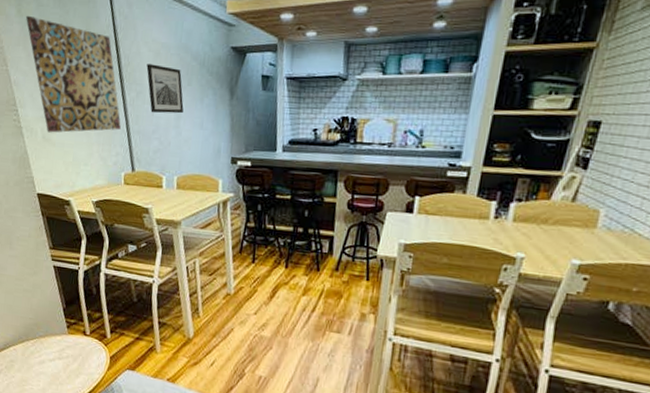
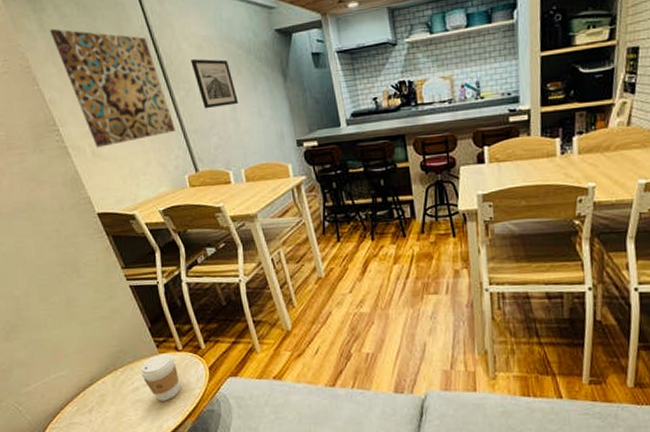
coffee cup: none [48,334,82,379] -> present [140,353,180,401]

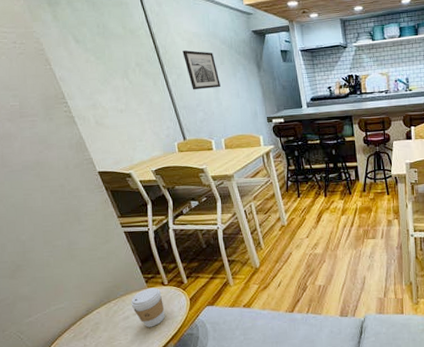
wall art: present [50,28,175,148] -> none [63,20,168,118]

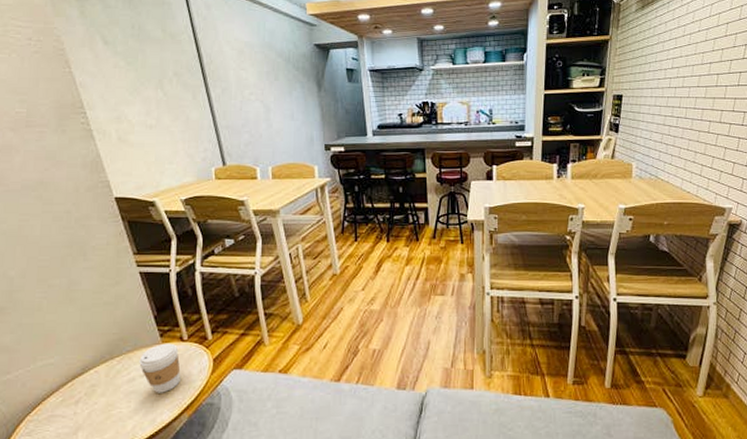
wall art: present [182,50,222,90] -> none [230,62,274,108]

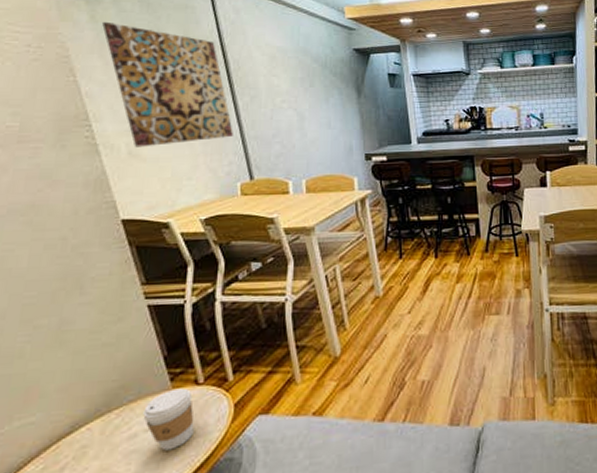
wall art: none [91,17,207,134] -> present [102,21,233,148]

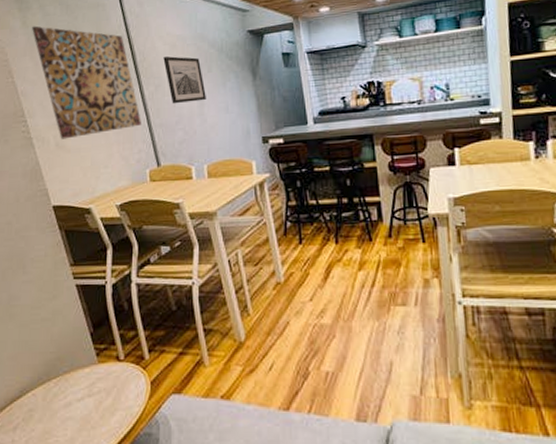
coffee cup: present [143,388,194,451] -> none [75,363,117,420]
wall art: none [261,68,308,117] -> present [163,56,207,104]

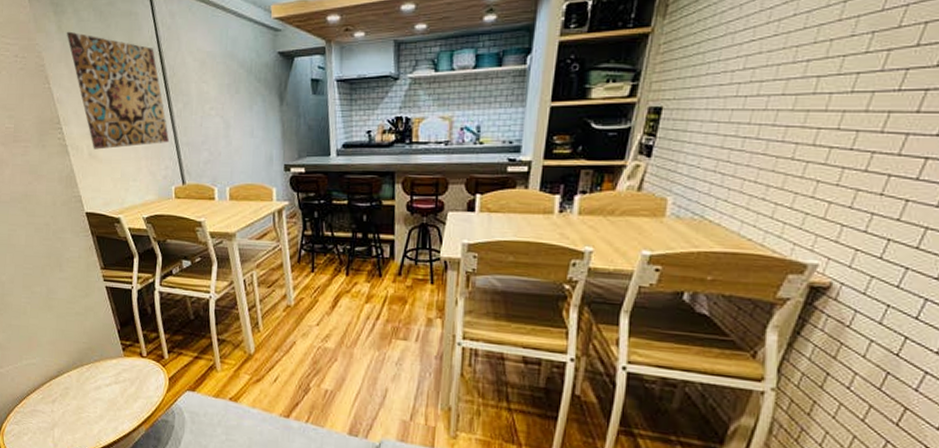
wall art: present [163,56,207,104] -> none [192,74,233,124]

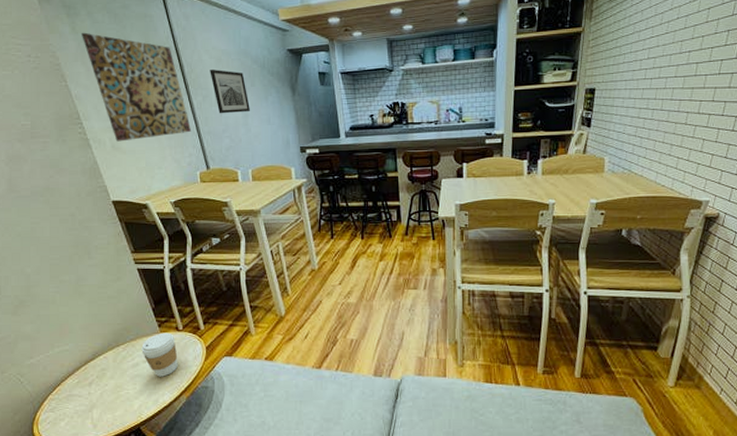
coffee cup: none [104,357,140,404] -> present [141,332,178,377]
wall art: none [192,74,233,124] -> present [210,70,251,114]

